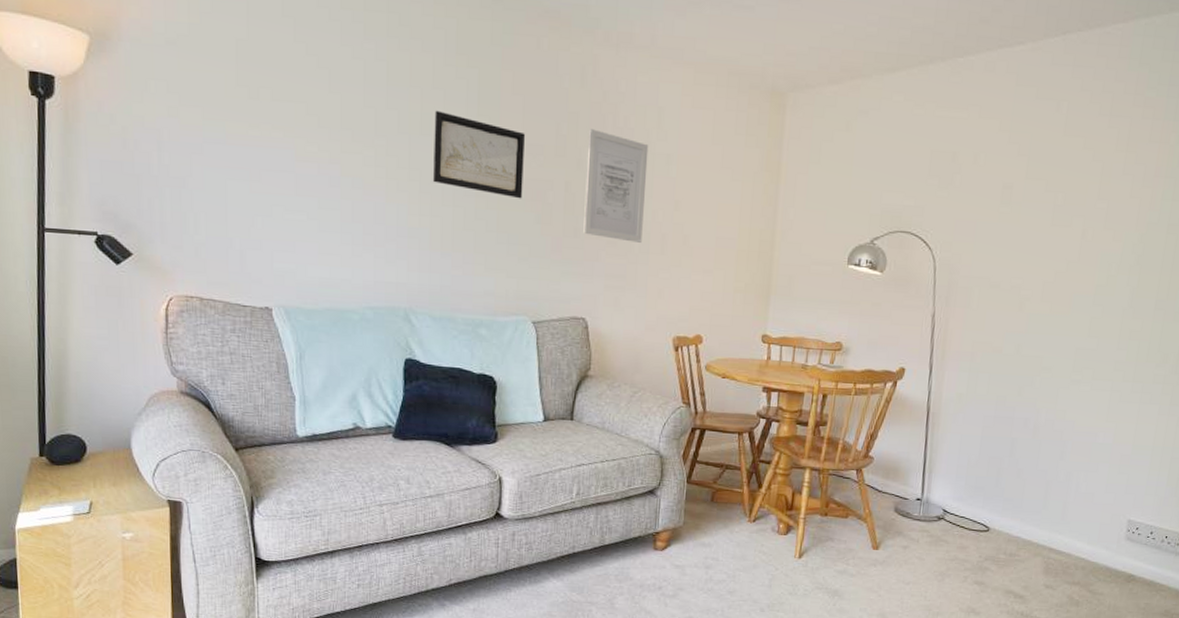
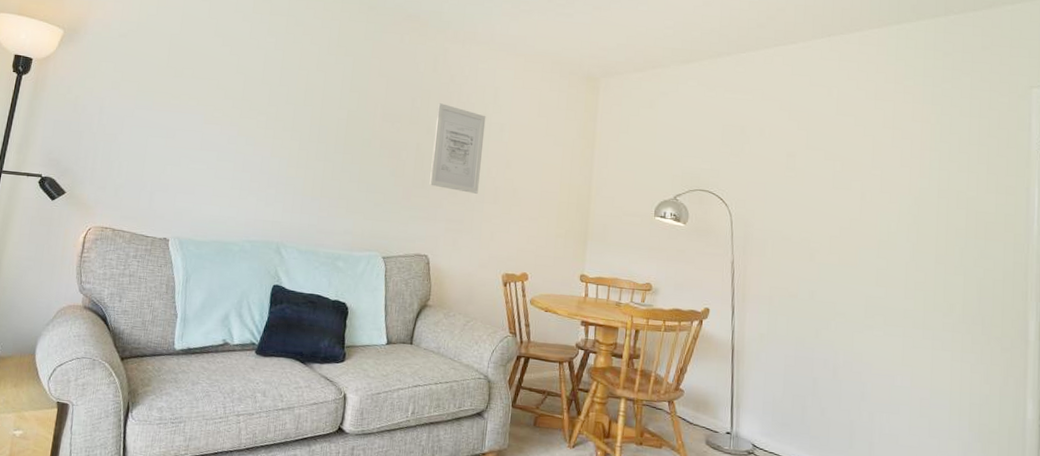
wall art: present [432,110,525,199] -> none [309,87,386,157]

